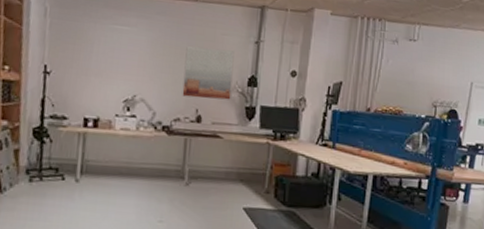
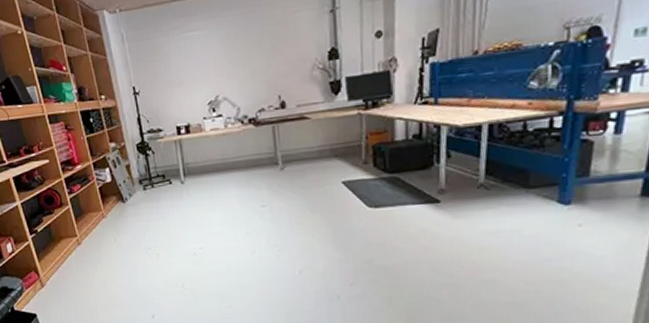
wall art: present [182,46,235,100] -> none [258,27,313,86]

